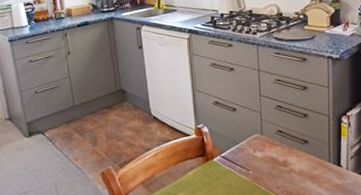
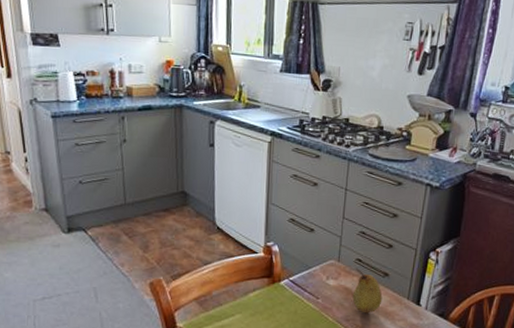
fruit: none [277,139,307,180] -> present [352,268,383,314]

